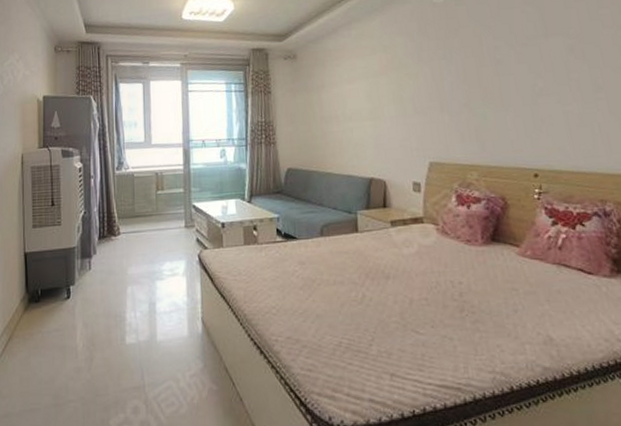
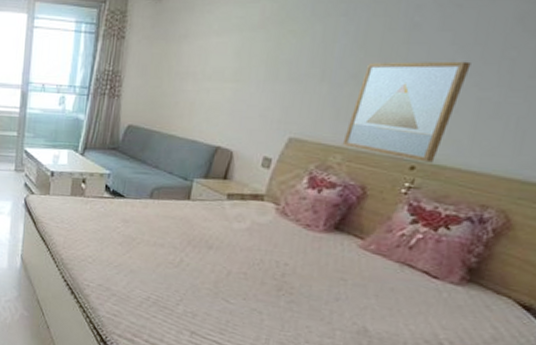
wall art: none [473,84,551,169] -> present [342,61,471,163]

